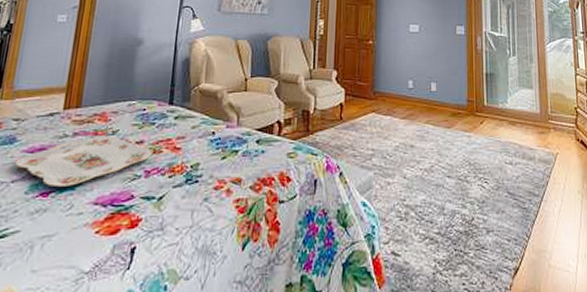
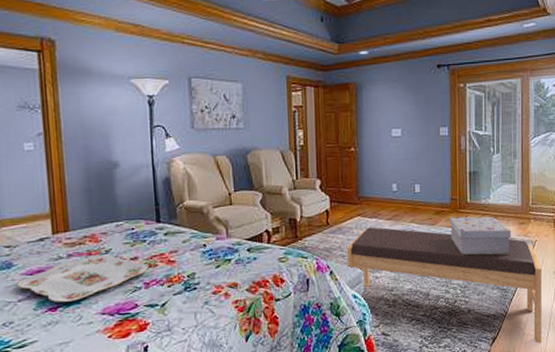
bench: none [358,125,570,280] -> present [346,227,542,343]
decorative box: none [466,120,531,167] -> present [449,216,512,255]

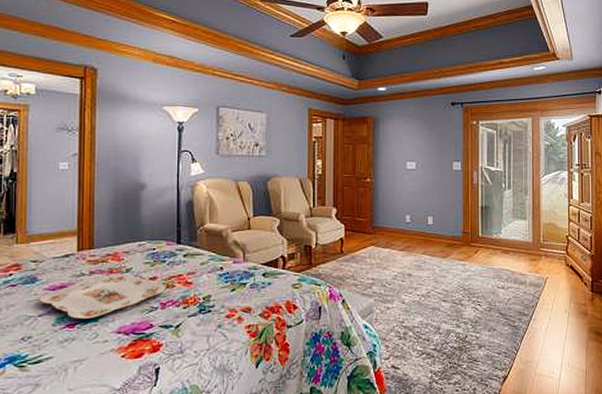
bench: present [346,227,542,343] -> none [359,257,554,385]
decorative box: present [449,216,512,255] -> none [461,250,523,291]

